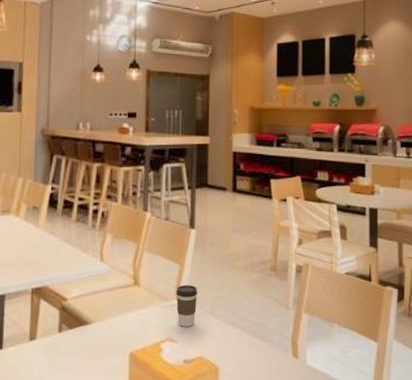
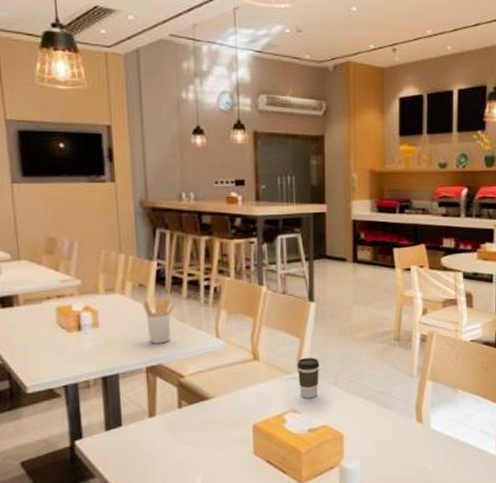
utensil holder: none [34,221,64,266] -> present [143,298,174,344]

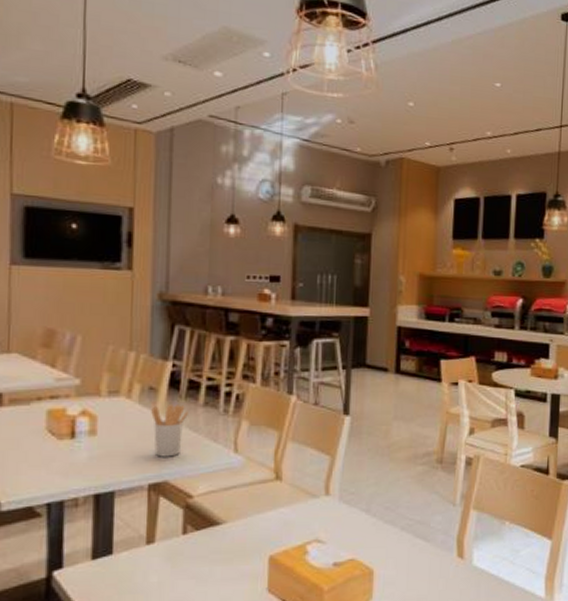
coffee cup: present [296,358,320,398] -> none [324,480,352,526]

